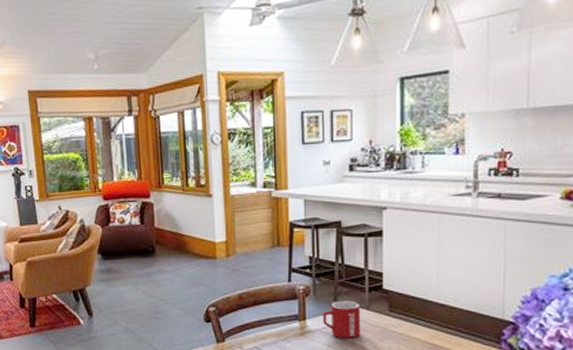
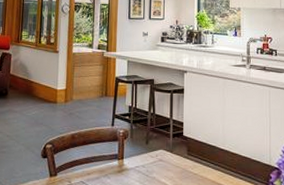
mug: present [323,300,361,338] -> none [137,144,166,177]

